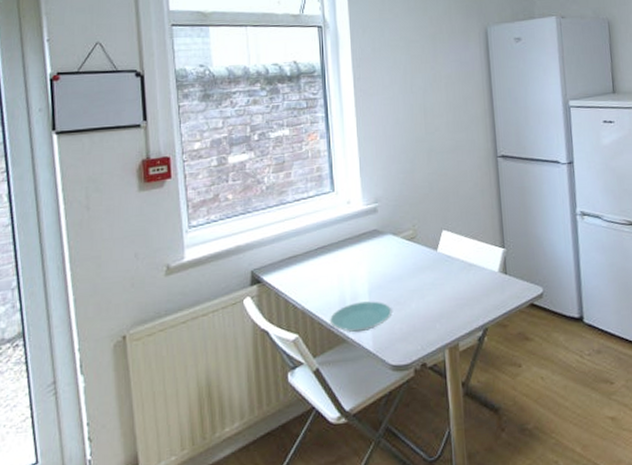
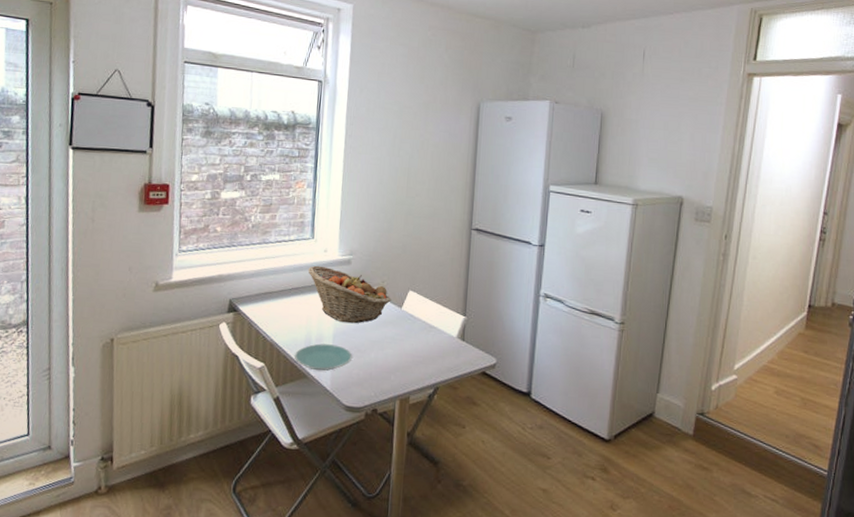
fruit basket: none [332,218,425,276] -> present [308,265,392,324]

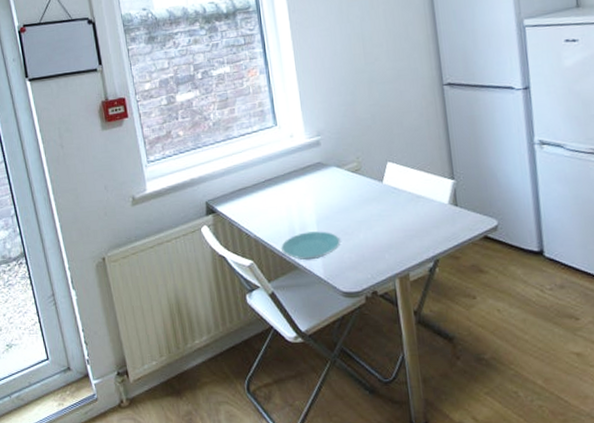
fruit basket: present [308,265,392,324] -> none [277,152,370,208]

